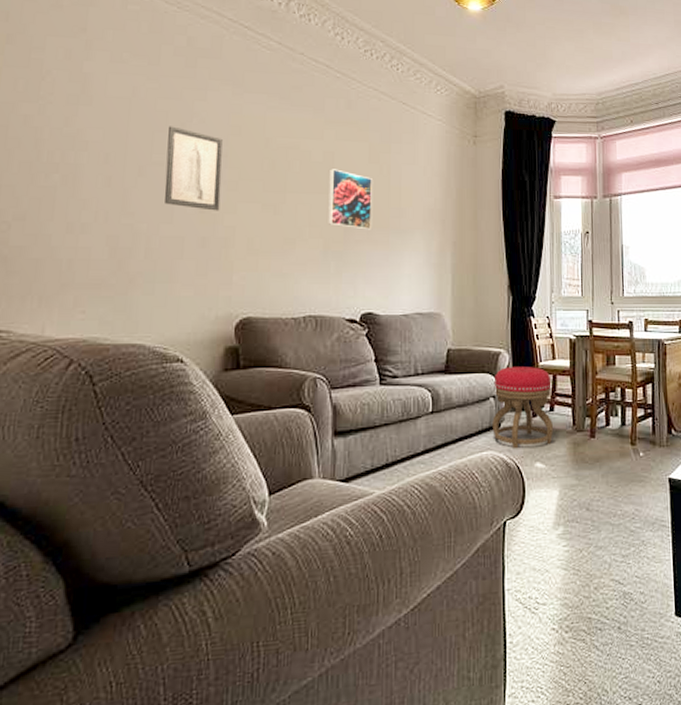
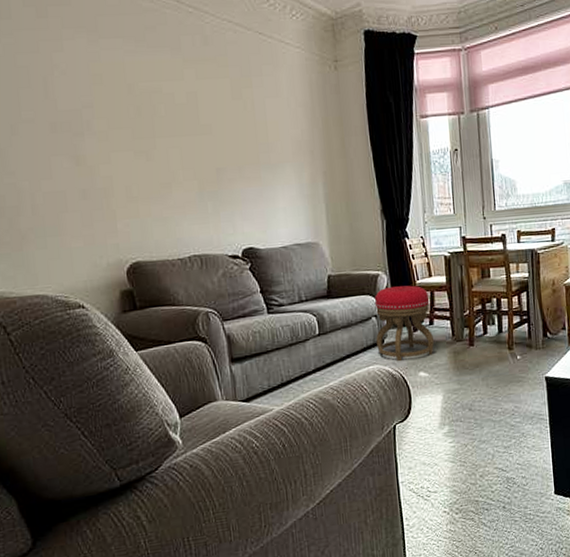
wall art: present [164,126,223,211] -> none [32,81,95,163]
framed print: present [328,169,372,230] -> none [194,109,242,168]

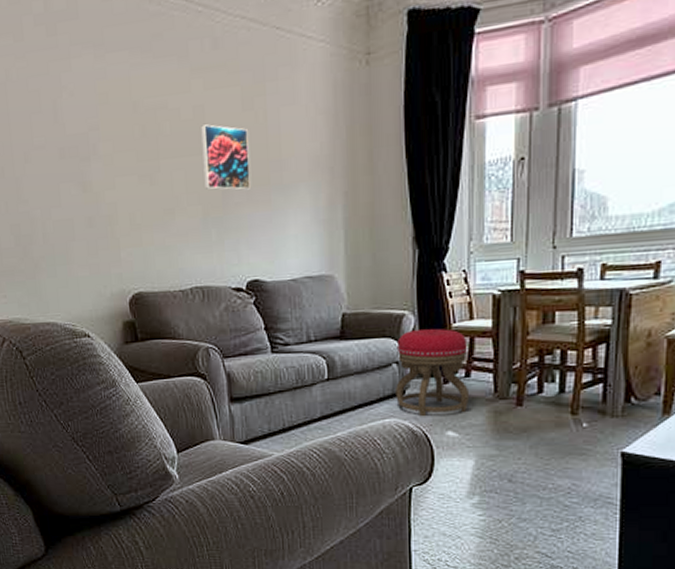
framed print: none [194,109,242,168] -> present [201,124,251,190]

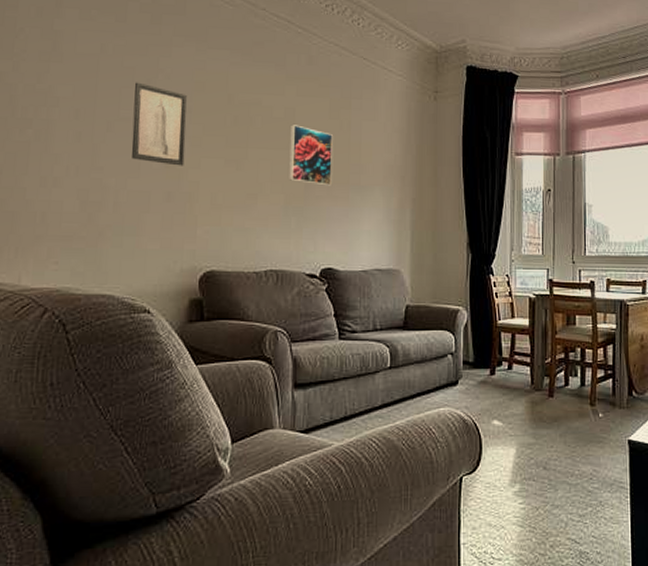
wall art: none [43,105,100,189] -> present [131,82,187,166]
stool: present [396,329,470,417] -> none [450,325,512,406]

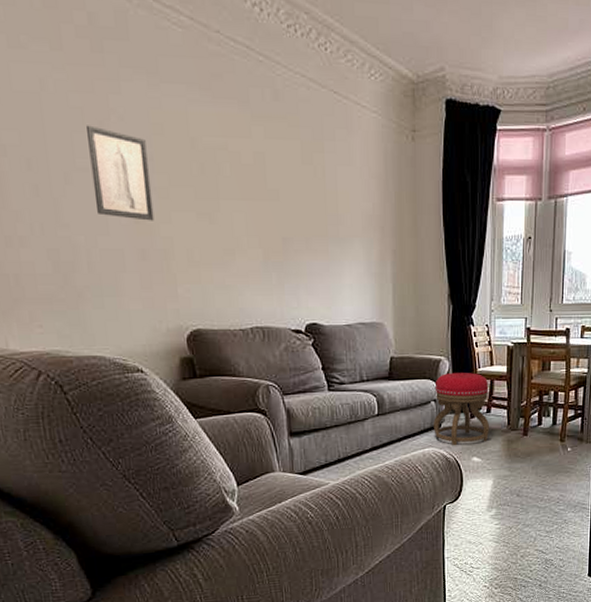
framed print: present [289,125,333,186] -> none [262,172,310,239]
stool: none [450,325,512,406] -> present [434,372,490,446]

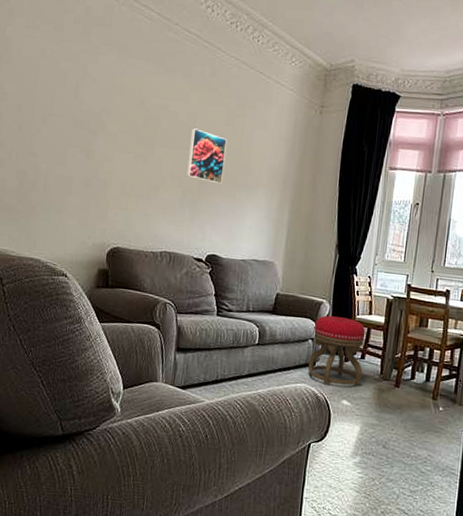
wall art: present [87,125,155,221] -> none [60,83,108,158]
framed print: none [262,172,310,239] -> present [186,128,227,184]

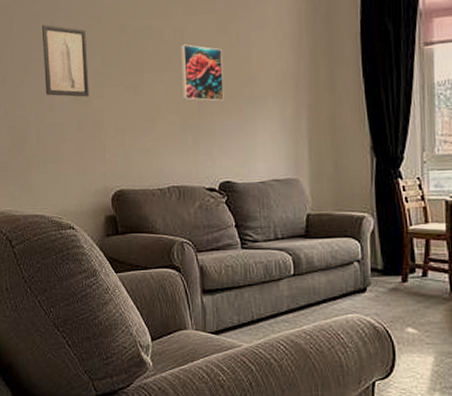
wall art: none [60,83,108,158] -> present [42,24,89,97]
stool: present [308,315,366,387] -> none [357,231,428,314]

